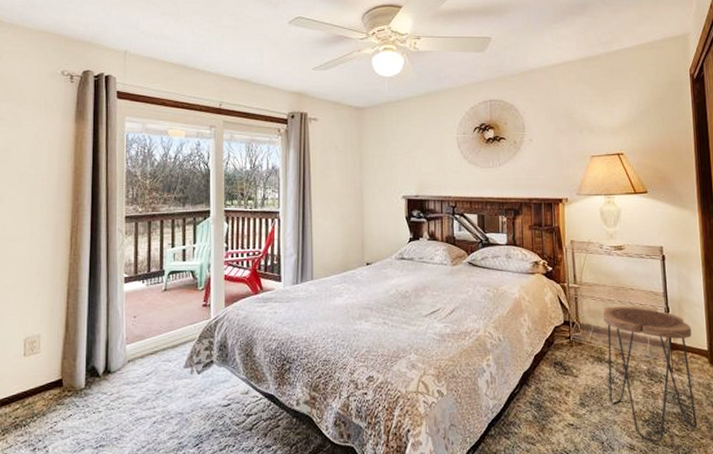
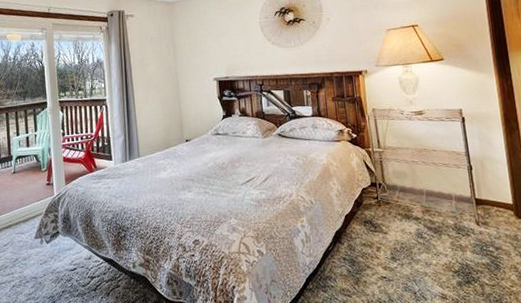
side table: present [602,306,698,443] -> none [407,166,507,292]

